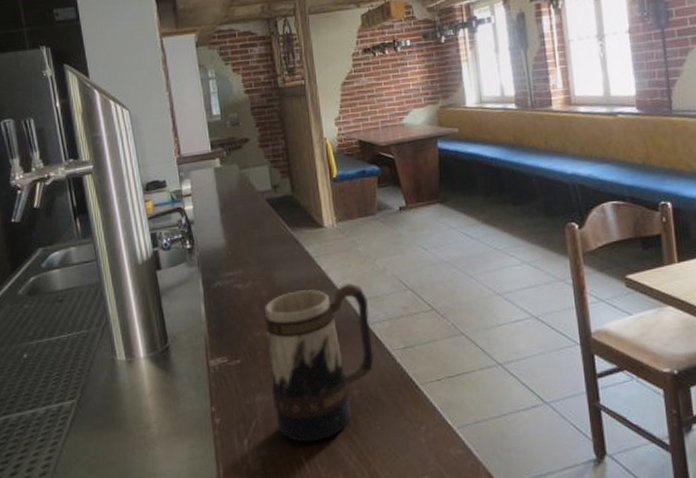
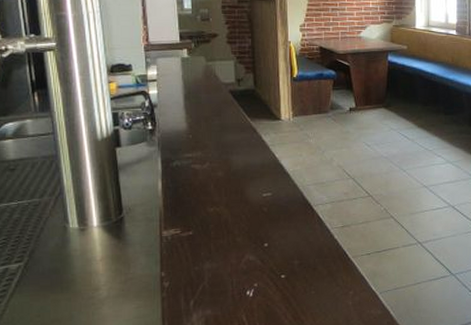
beer mug: present [264,283,374,443] -> none [219,170,315,304]

